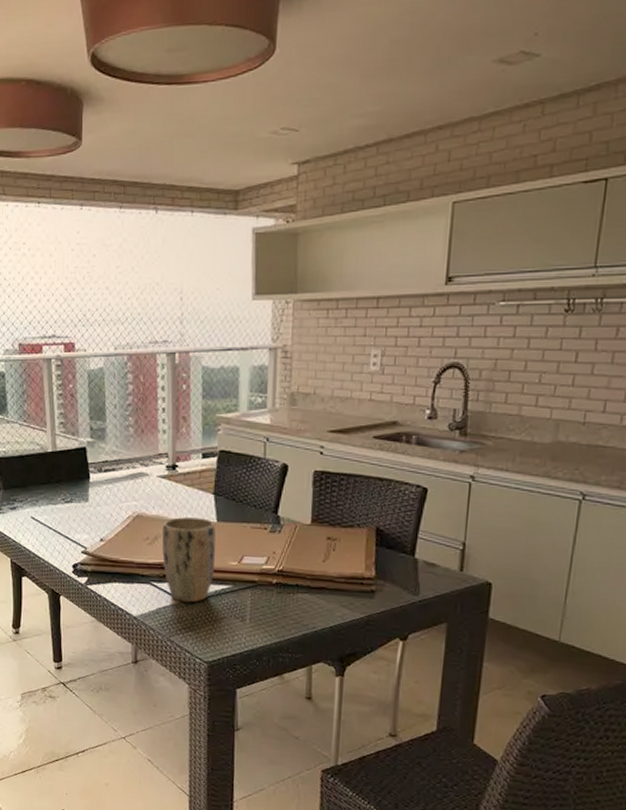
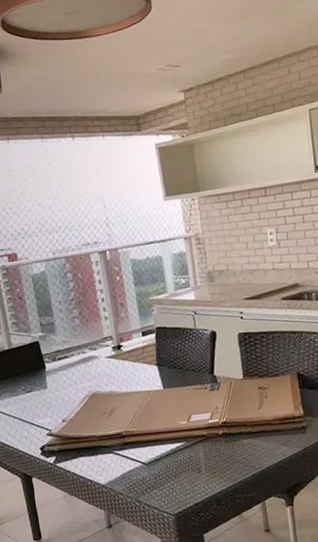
plant pot: present [162,517,216,603] -> none [117,387,168,465]

